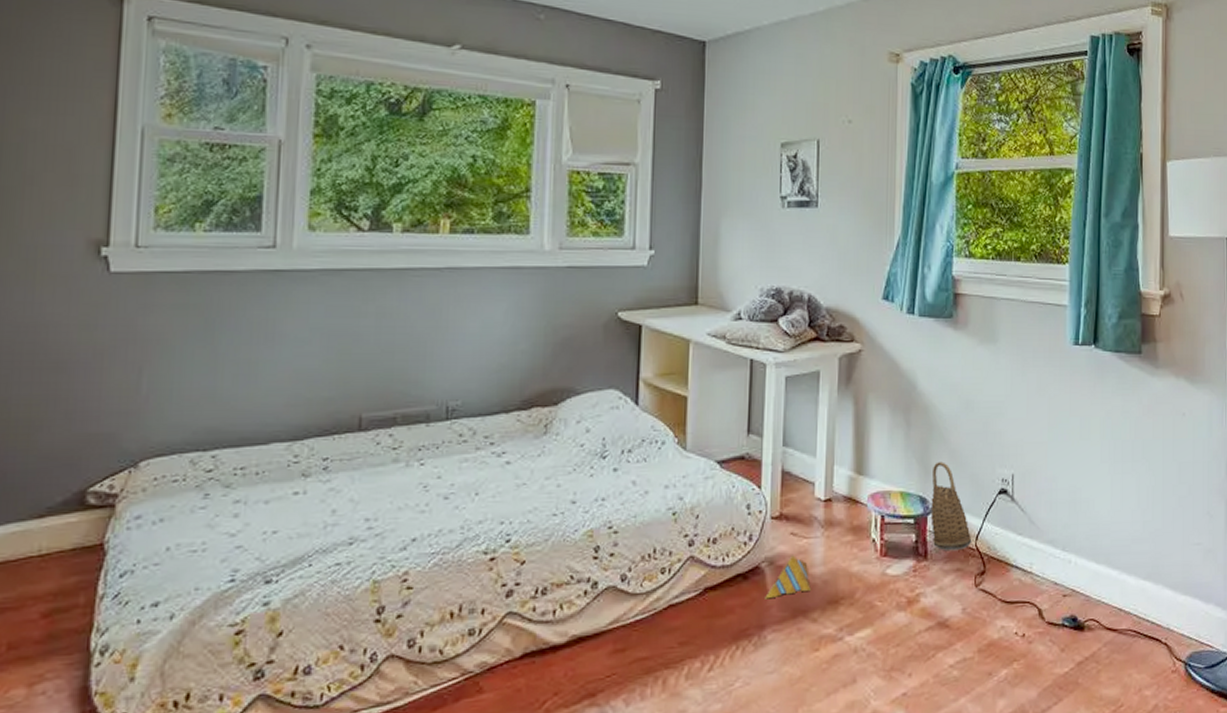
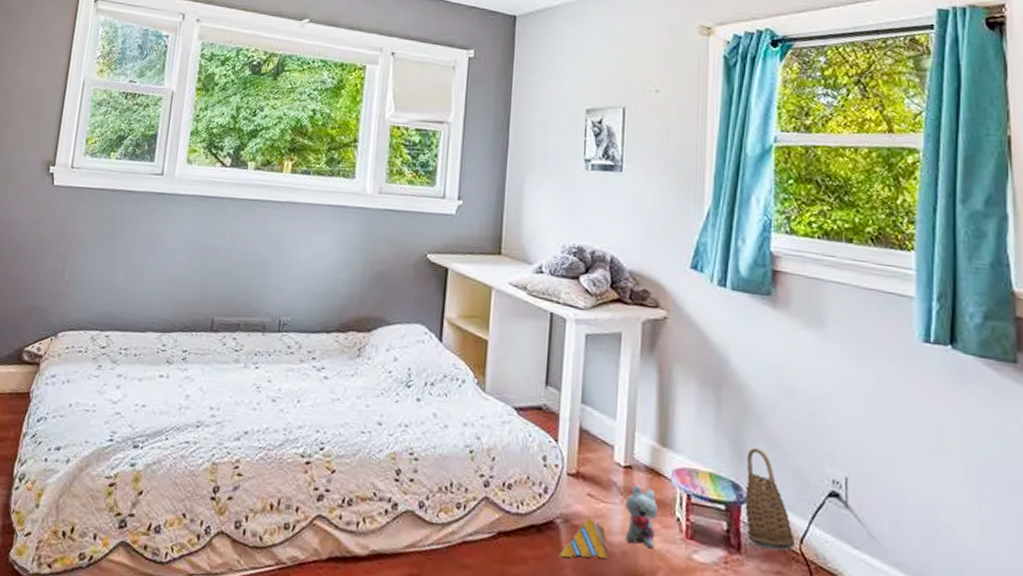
plush toy: none [825,515,856,573] -> present [625,485,659,549]

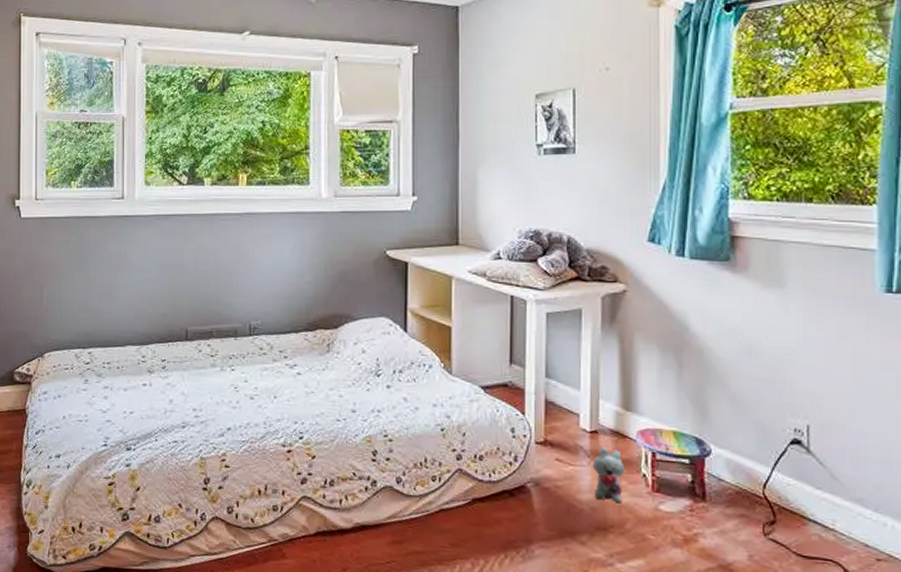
stacking toy: present [559,517,608,559] -> none [532,479,578,517]
basket: present [745,447,796,551] -> none [708,405,759,497]

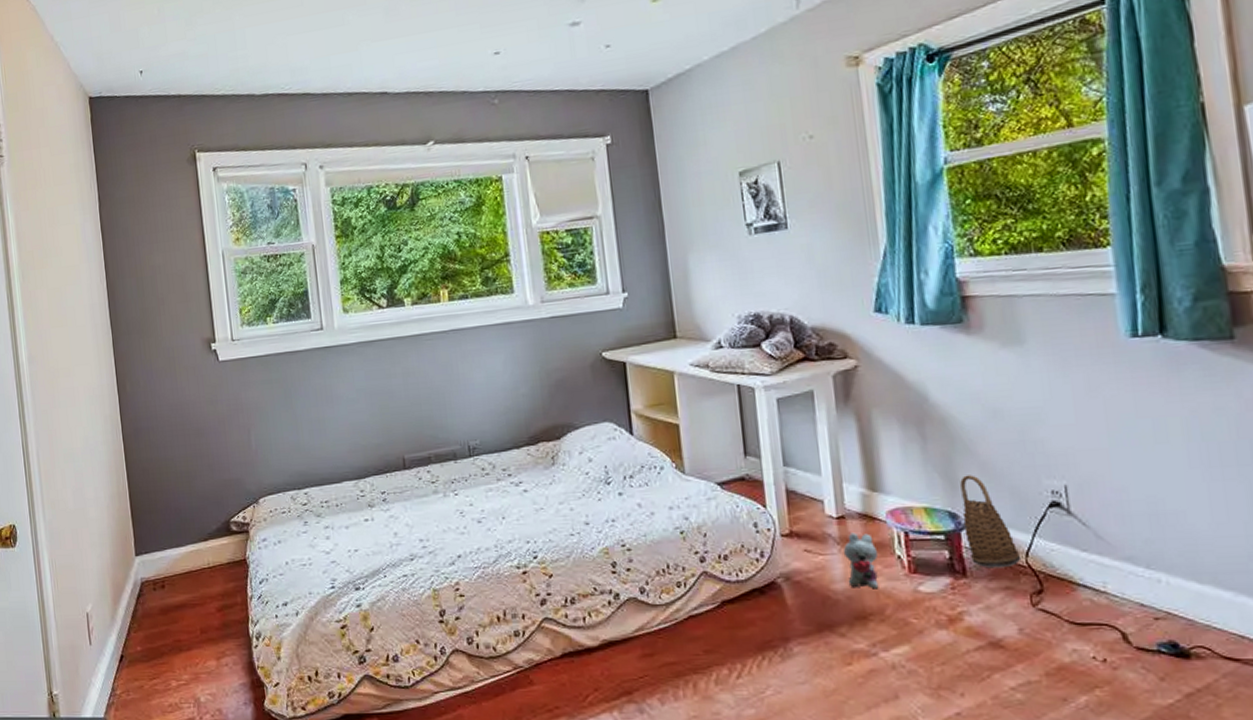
basket: none [708,405,759,497] -> present [960,475,1022,569]

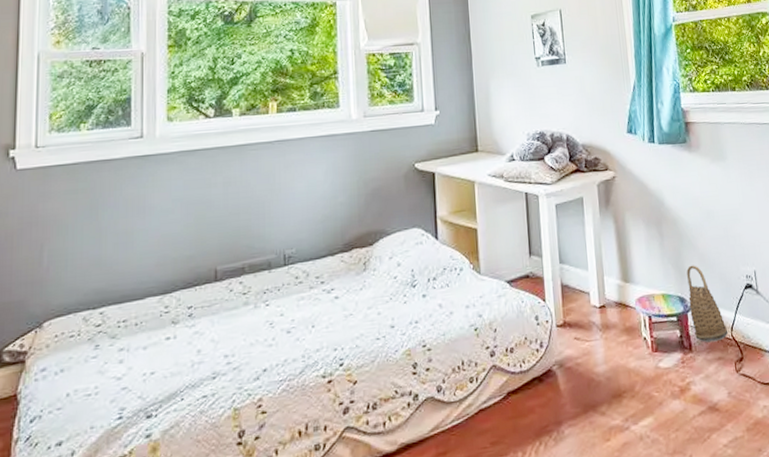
plush toy: present [843,532,879,589] -> none [604,319,630,369]

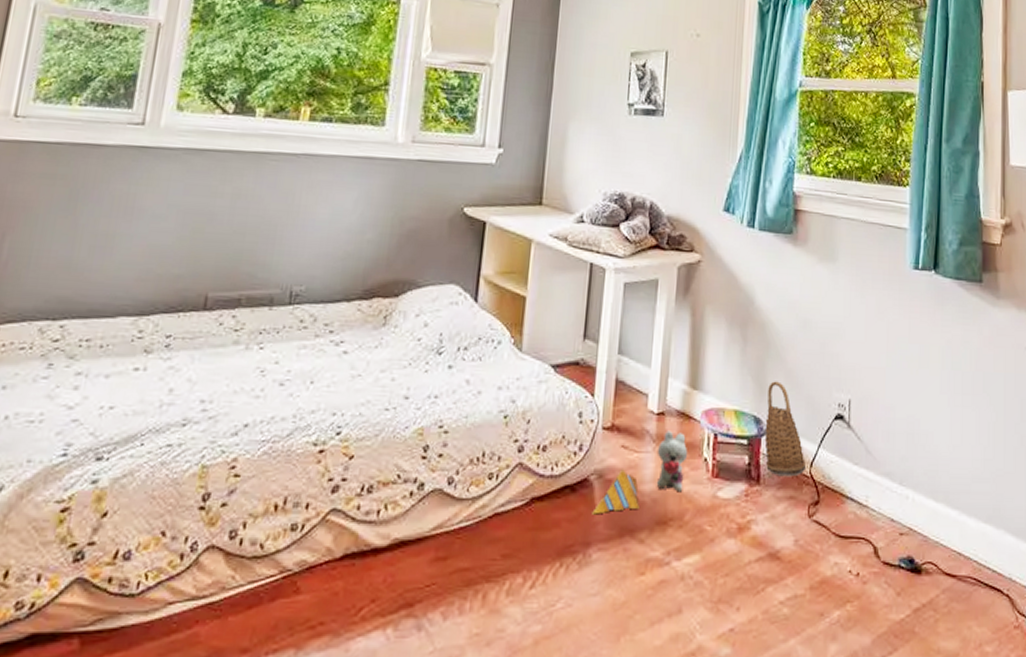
stacking toy: none [559,357,597,398] -> present [592,469,640,515]
plush toy: none [604,319,630,369] -> present [656,430,688,493]

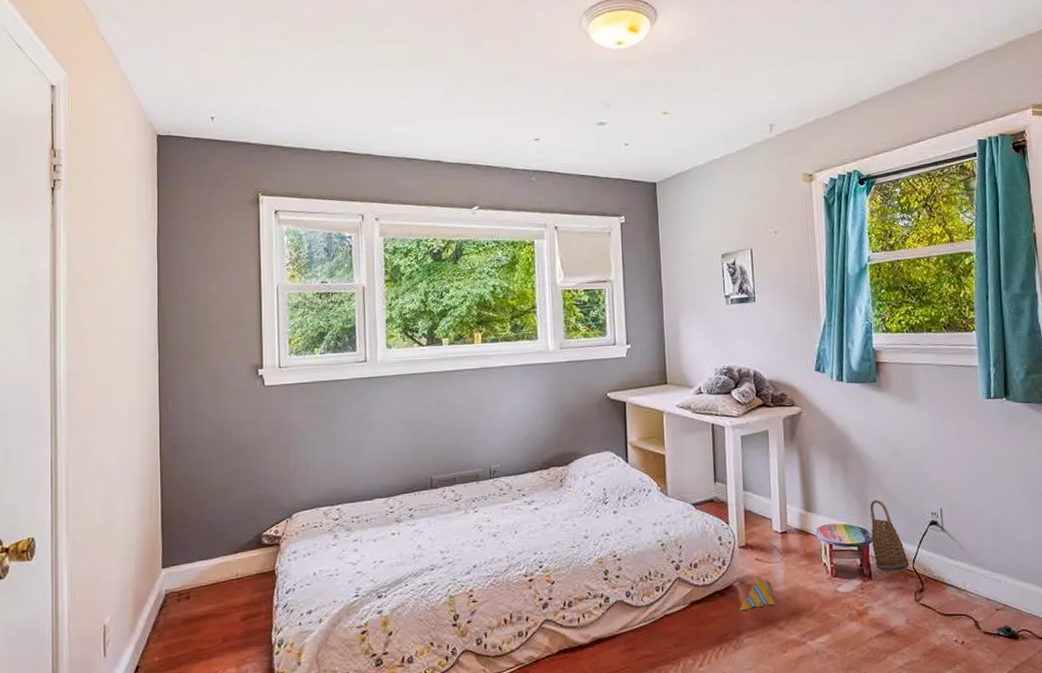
plush toy: present [656,430,688,493] -> none [784,545,810,590]

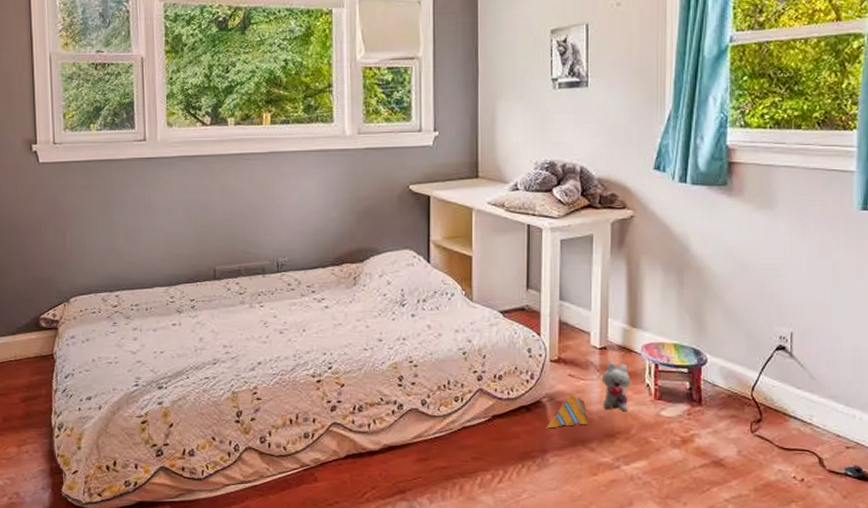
plush toy: none [784,545,810,590] -> present [601,362,631,412]
basket: present [870,499,910,573] -> none [705,318,748,399]

